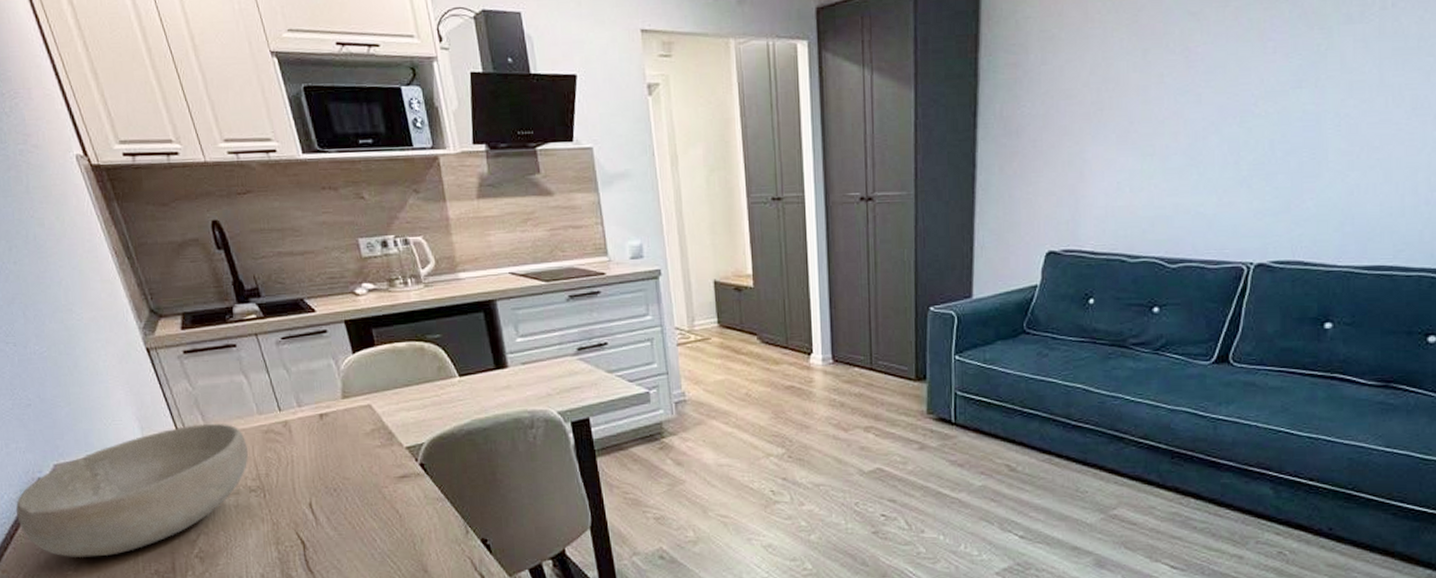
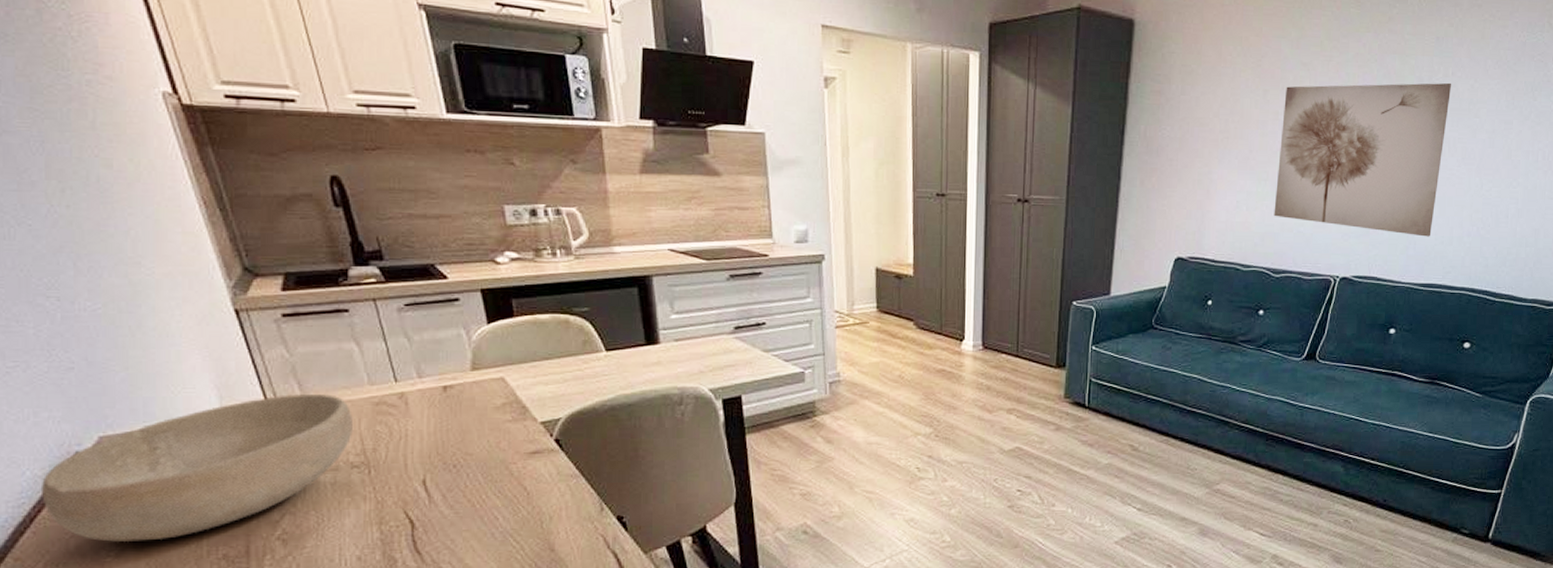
wall art: none [1164,16,1393,209] -> present [1274,82,1452,237]

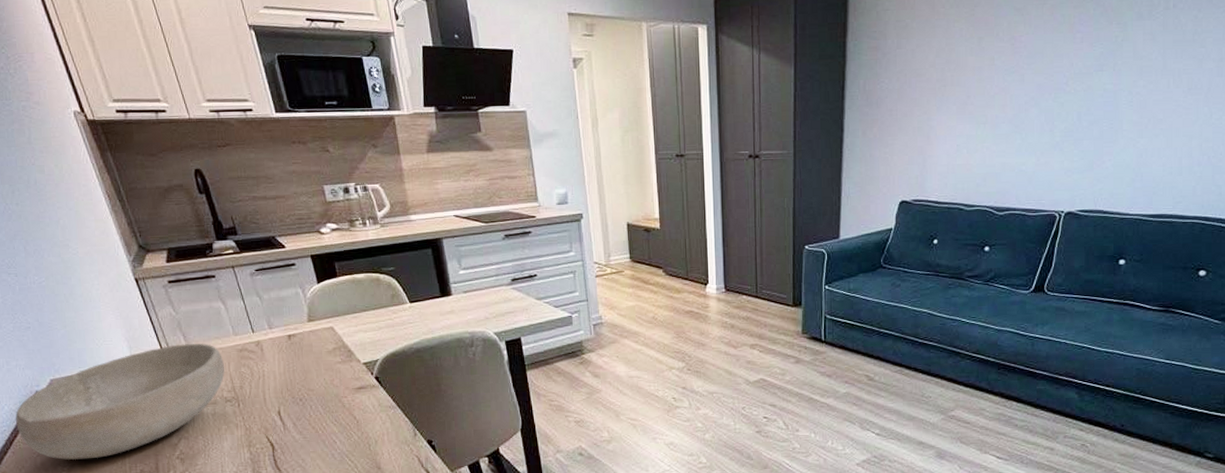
wall art: present [1274,82,1452,237] -> none [994,15,1174,169]

